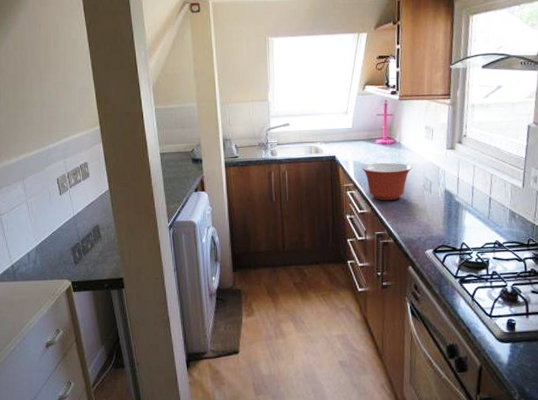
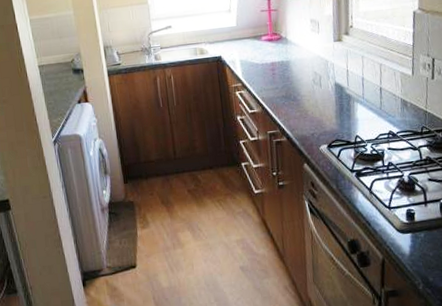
mixing bowl: present [361,162,412,201] -> none [249,59,301,99]

